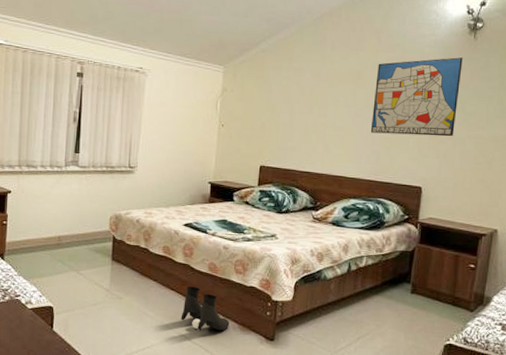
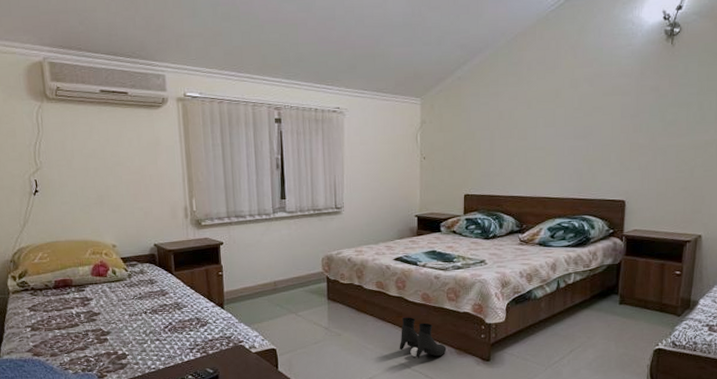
wall art: present [370,57,463,137] -> none [571,66,661,151]

